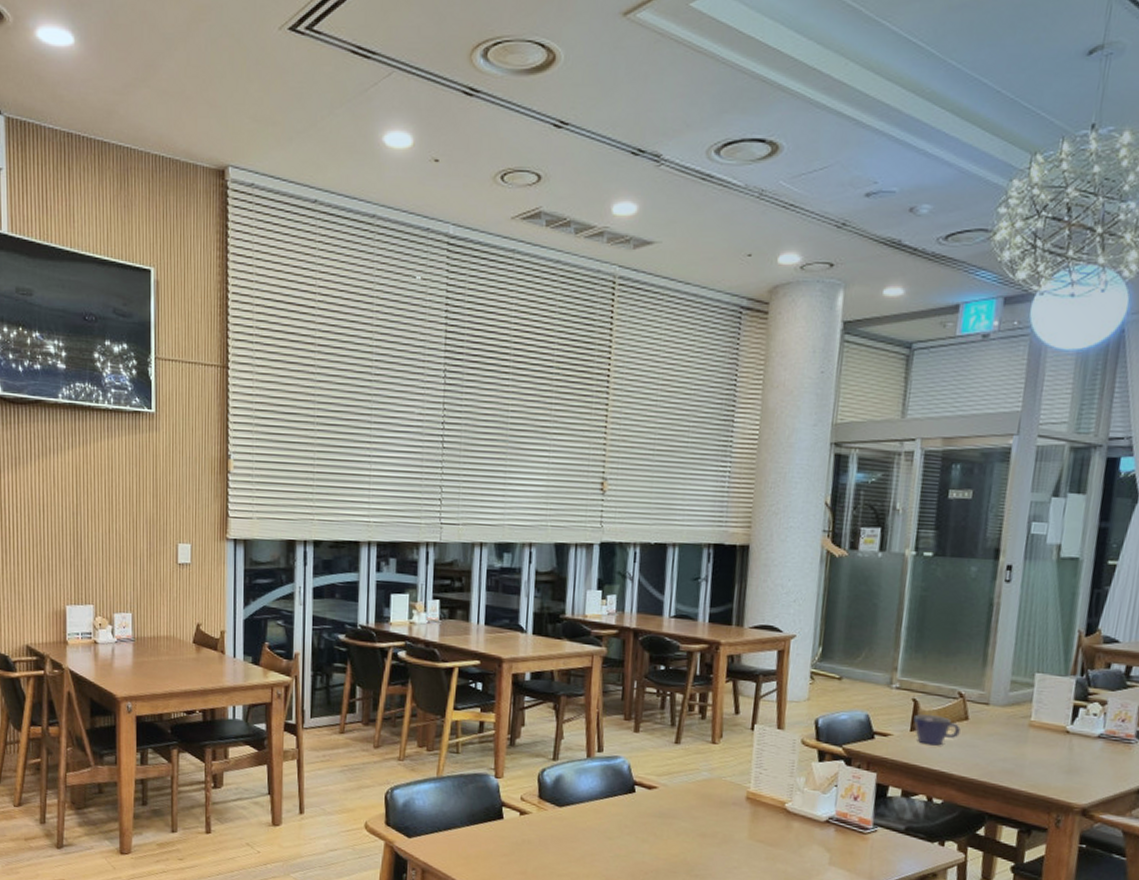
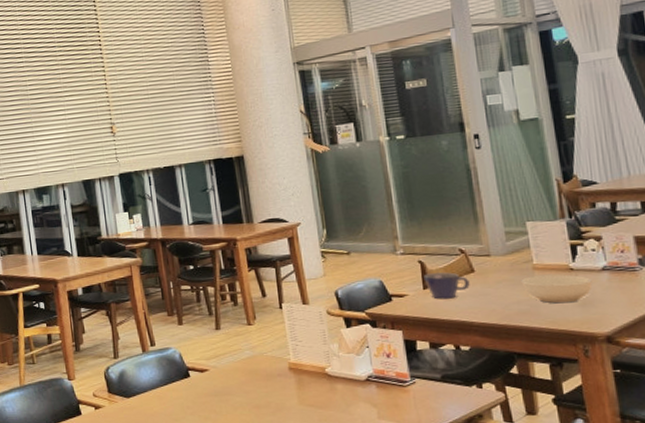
bowl: none [1013,733,1085,768] -> present [521,274,593,304]

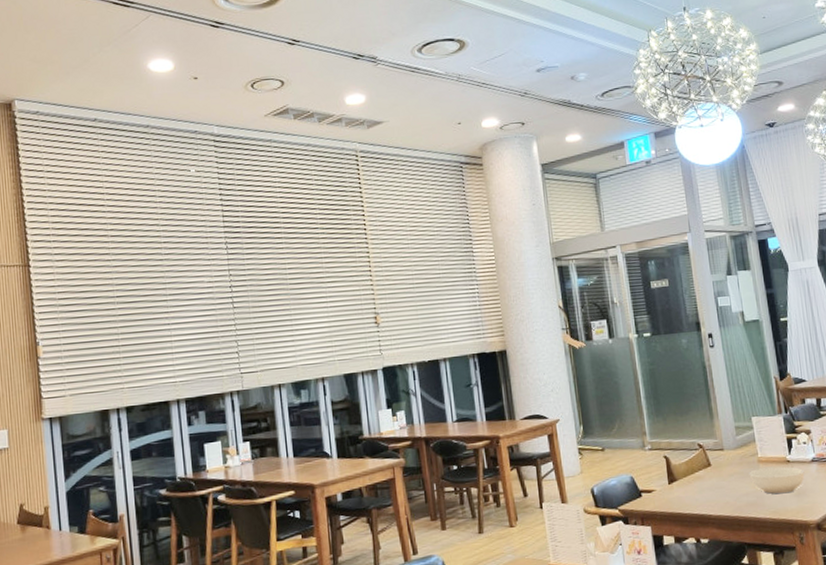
cup: present [423,272,470,300] -> none [668,466,708,494]

